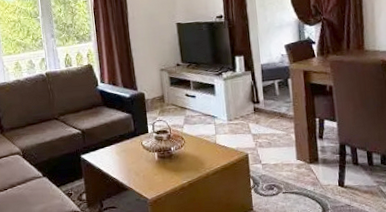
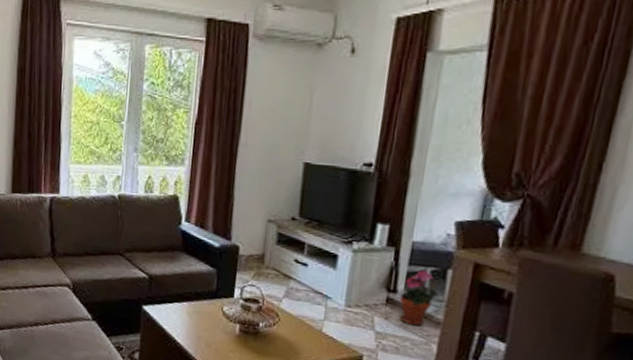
potted plant: none [262,83,286,124] -> present [399,270,438,326]

